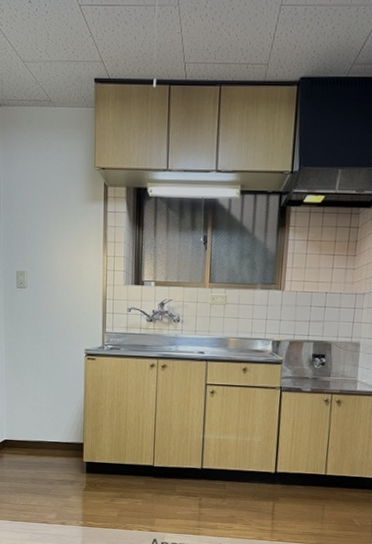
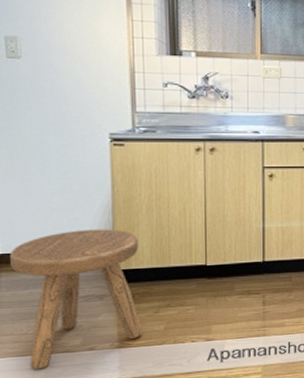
stool: none [11,426,101,533] -> present [10,229,143,369]

